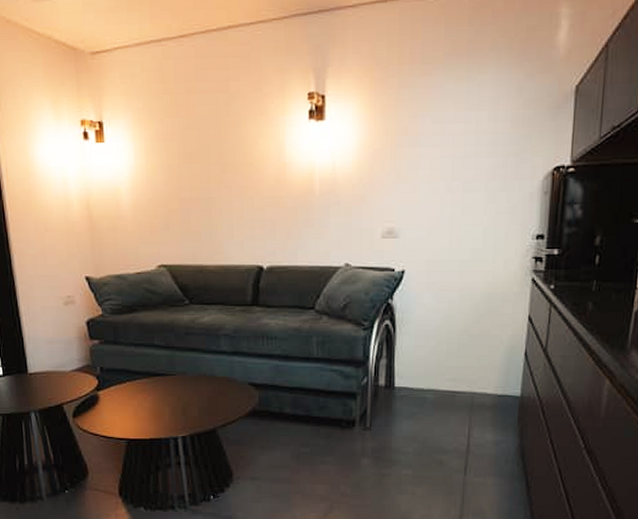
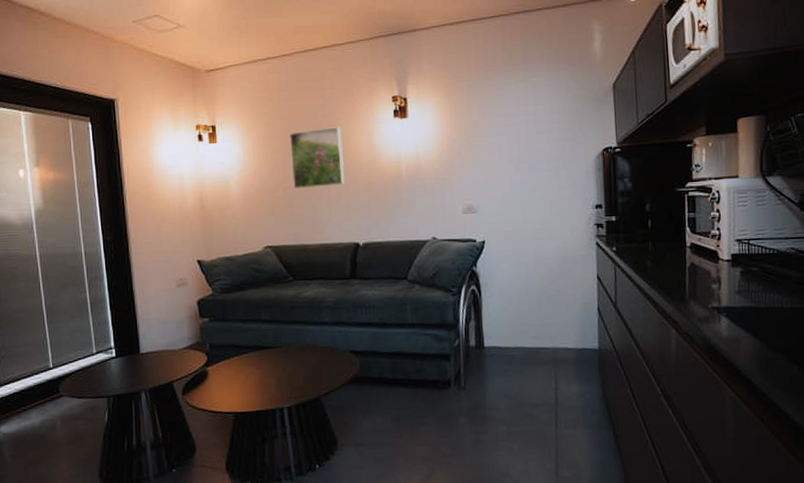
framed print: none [187,128,250,201] -> present [289,127,345,189]

